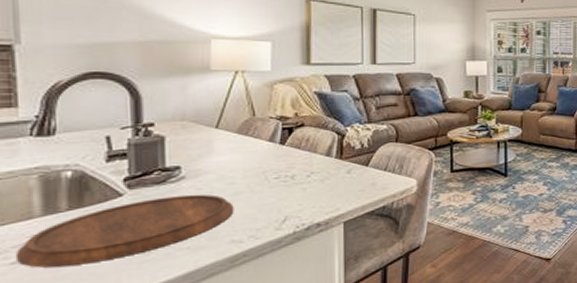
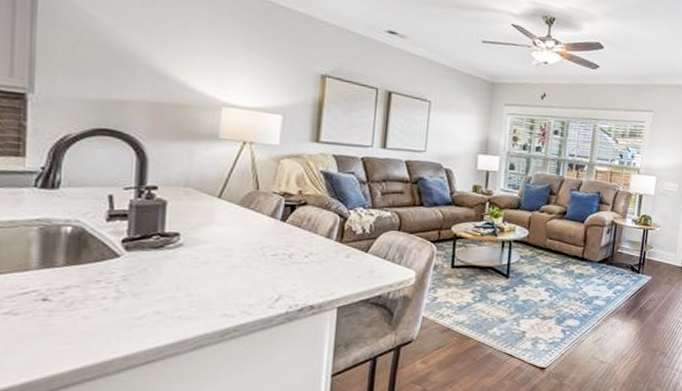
cutting board: present [15,194,234,268] -> none [8,262,229,322]

